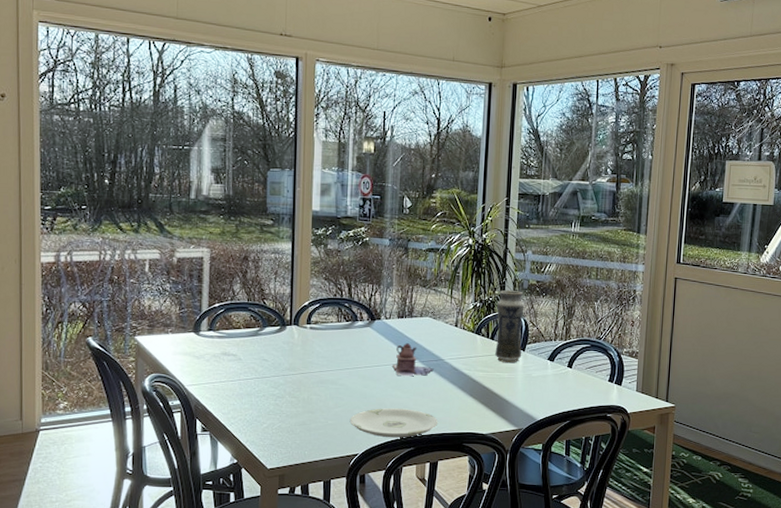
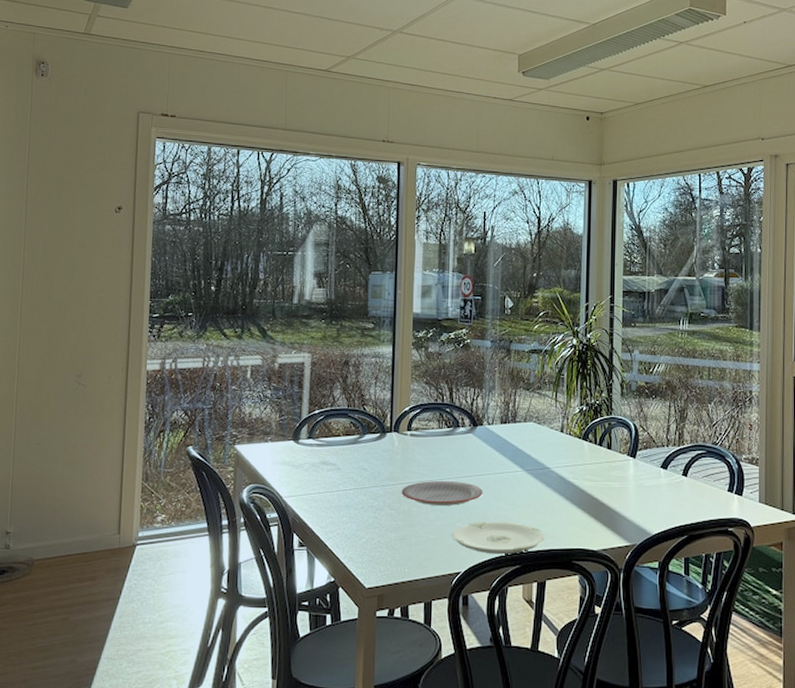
plate: none [301,371,380,395] -> present [401,481,483,506]
teapot: present [392,342,434,377] -> none [496,449,539,487]
vase: present [495,290,525,362] -> none [604,393,633,471]

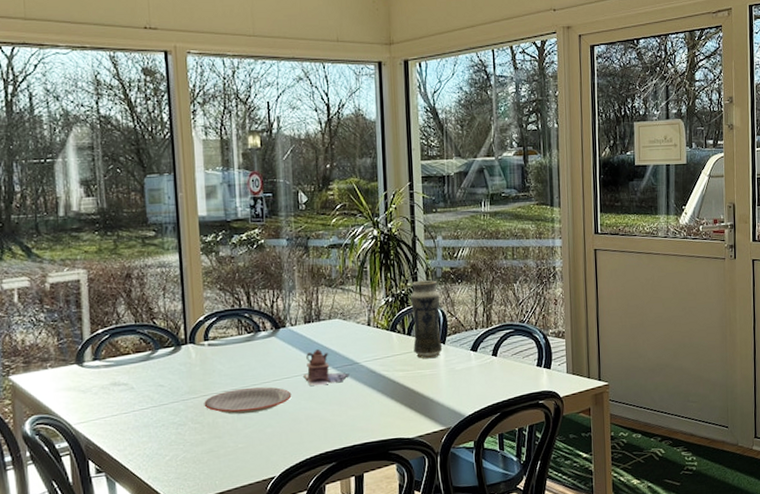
plate: present [451,521,546,555] -> none [262,420,360,455]
teapot: none [496,449,539,487] -> present [303,348,349,386]
vase: none [604,393,633,471] -> present [411,280,443,358]

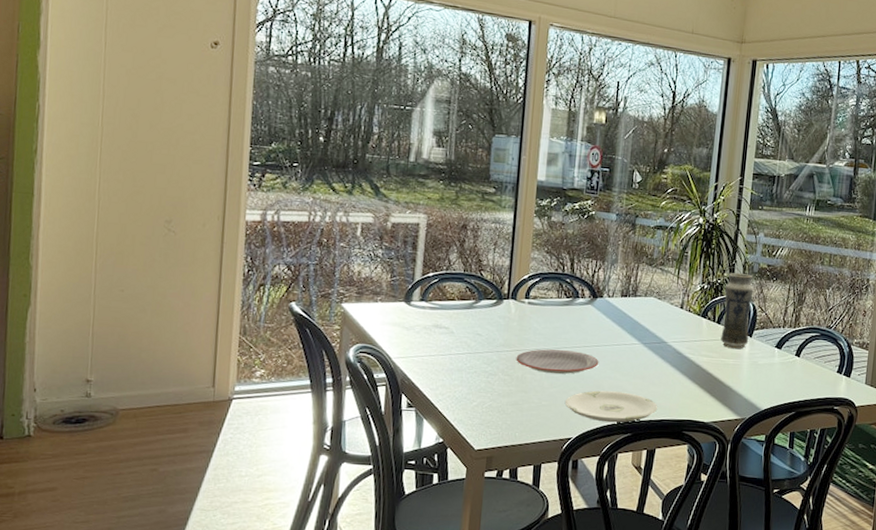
plate: none [262,420,360,455] -> present [564,390,658,423]
teapot: present [303,348,349,386] -> none [613,322,656,359]

